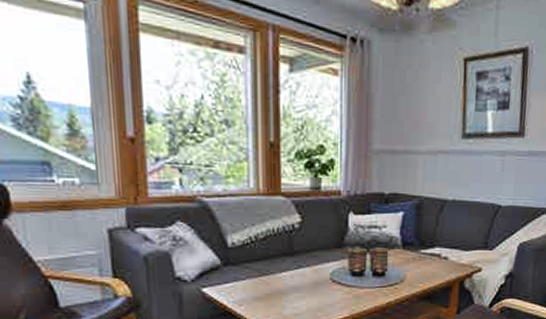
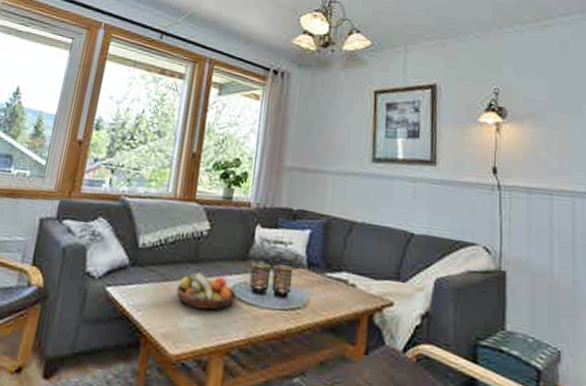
fruit bowl: none [276,264,337,296] -> present [176,272,237,311]

